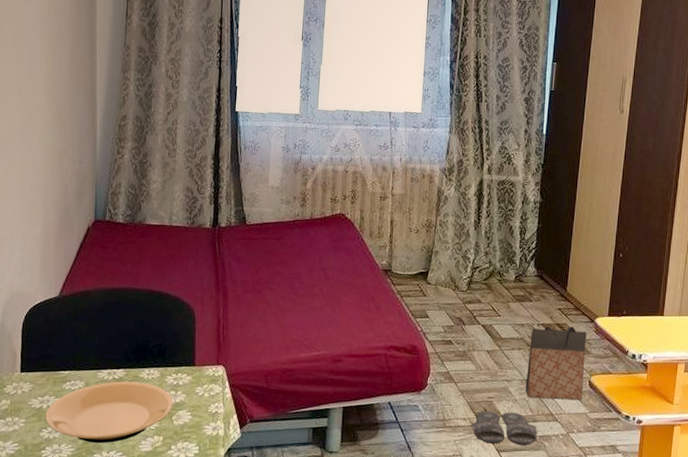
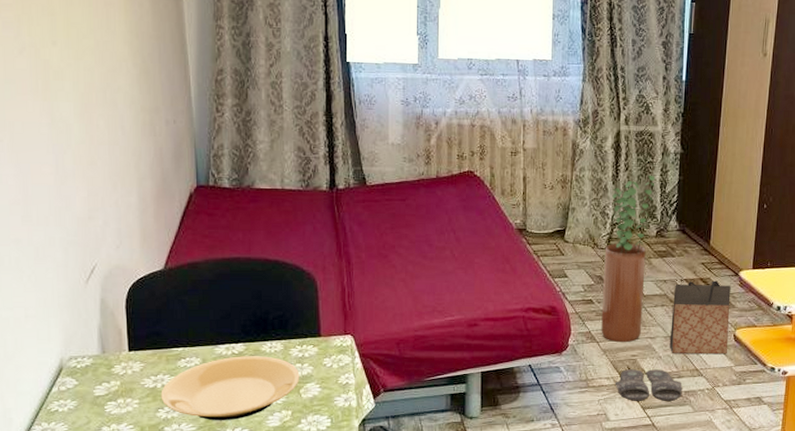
vase: none [459,214,515,384] -> present [601,166,655,342]

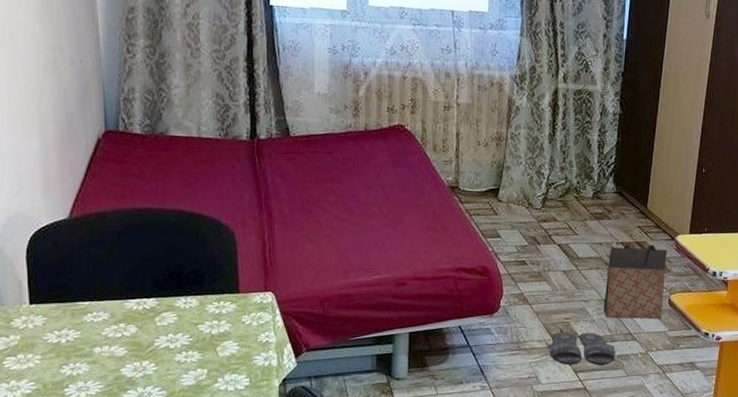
plate: present [161,356,300,421] -> none [65,311,217,379]
vase: present [601,166,655,342] -> none [534,126,593,305]

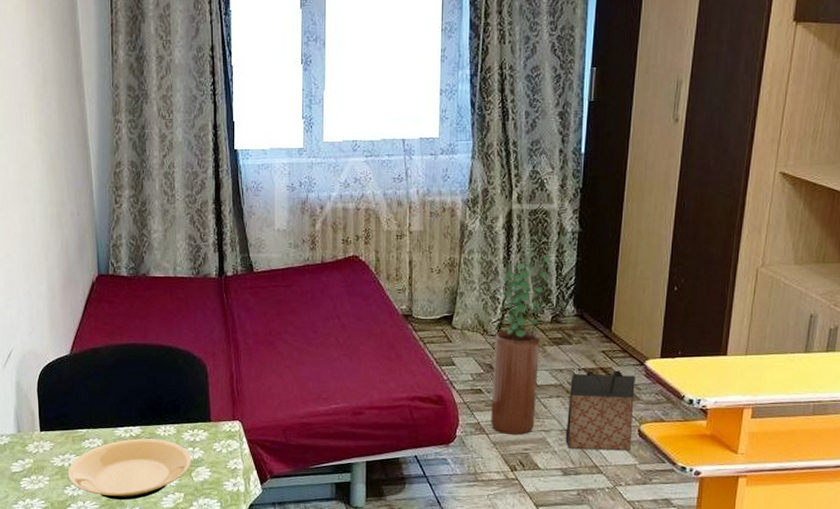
plate: none [65,311,217,379] -> present [68,438,192,500]
vase: none [534,126,593,305] -> present [491,247,551,435]
slippers: present [547,332,616,365] -> none [505,463,580,499]

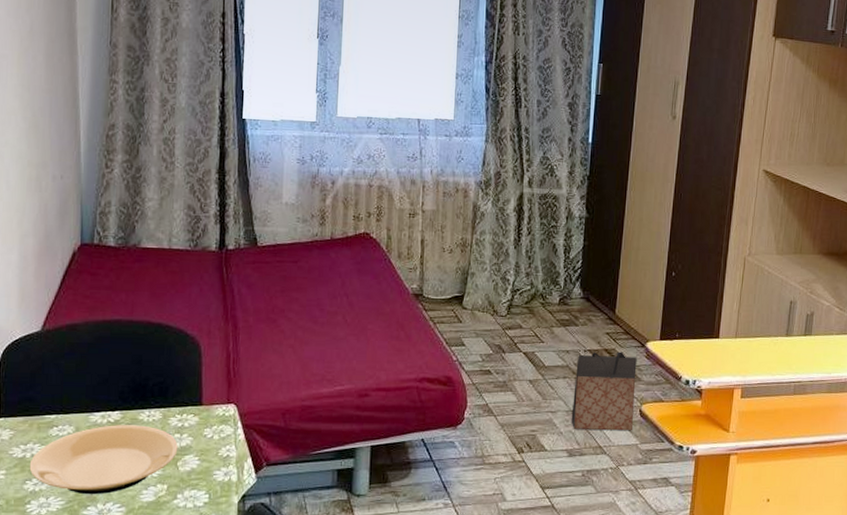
vase: present [491,247,551,435] -> none [499,231,559,416]

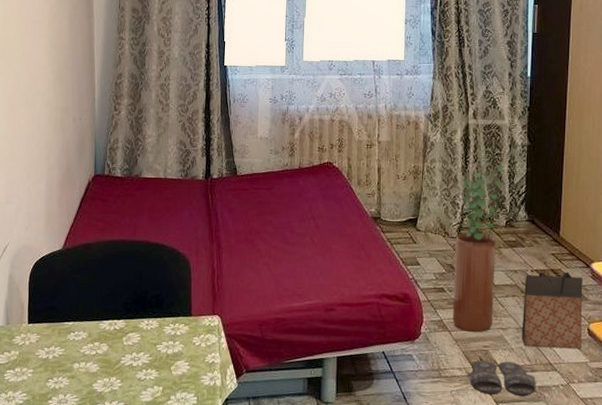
plate: present [29,425,178,495] -> none [51,332,172,394]
vase: none [499,231,559,416] -> present [453,158,504,332]
slippers: none [512,445,585,481] -> present [467,360,536,396]

